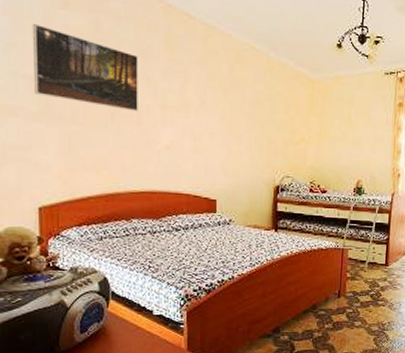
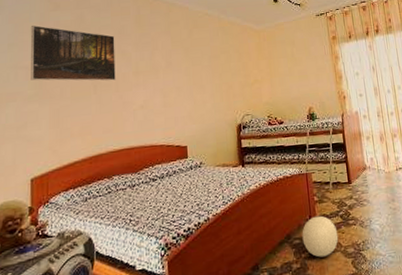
ball: none [328,292,365,330] -> present [302,215,339,258]

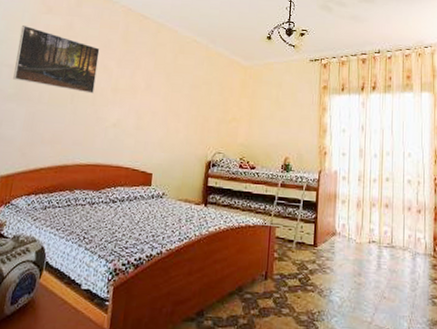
ball: present [302,215,339,258] -> none [254,273,293,319]

